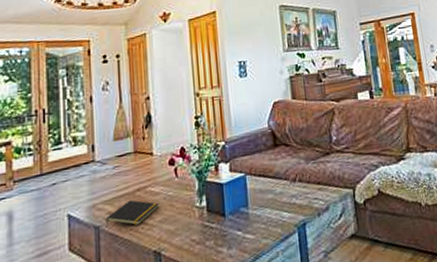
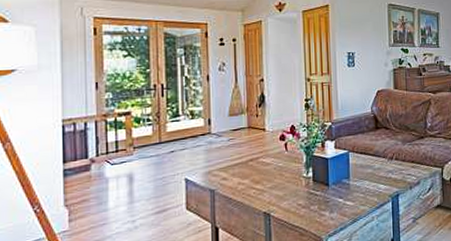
notepad: present [105,199,160,228] -> none [220,168,270,191]

